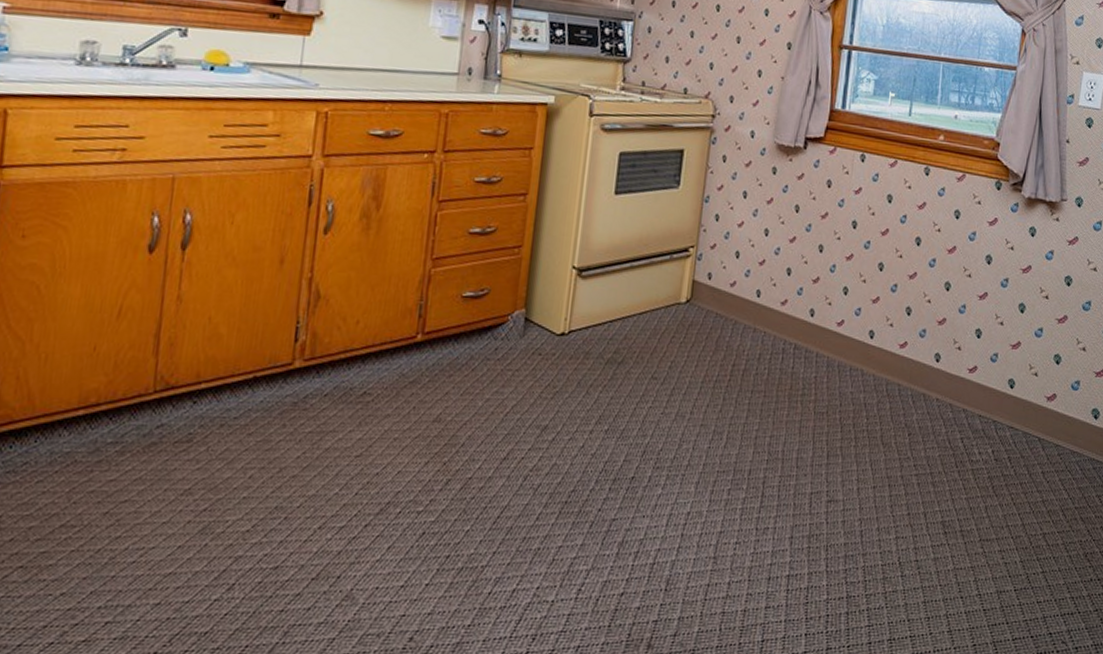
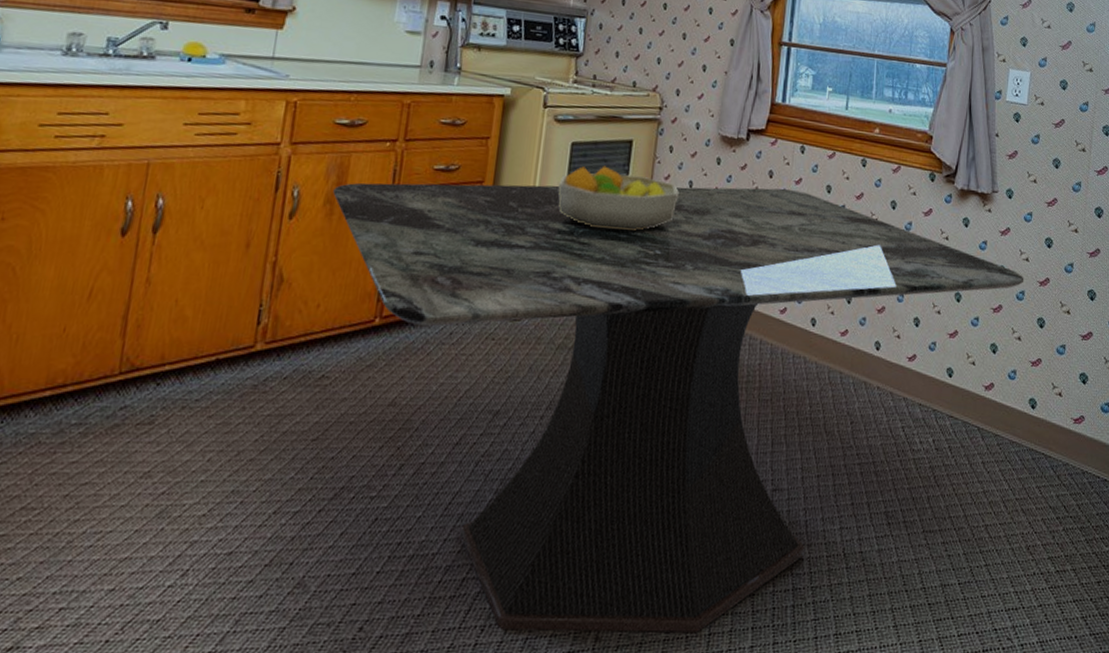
dining table: none [369,196,1091,640] -> present [333,182,1024,632]
fruit bowl: none [605,176,733,244] -> present [558,165,679,232]

